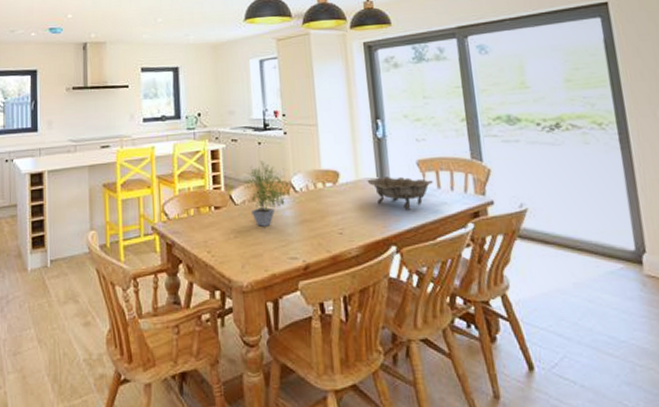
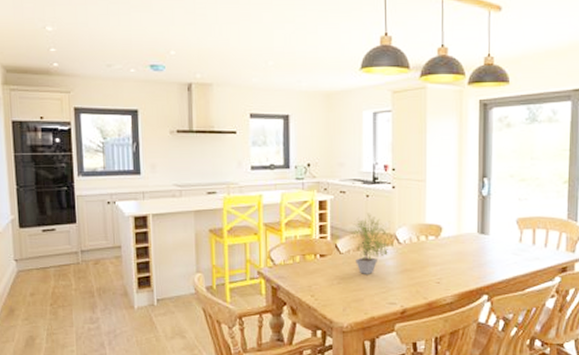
decorative bowl: present [367,177,433,210] -> none [468,233,529,264]

